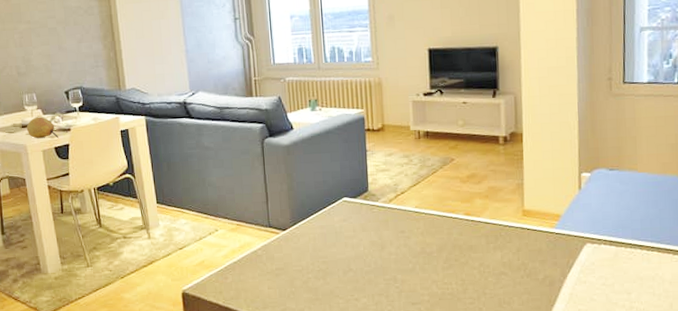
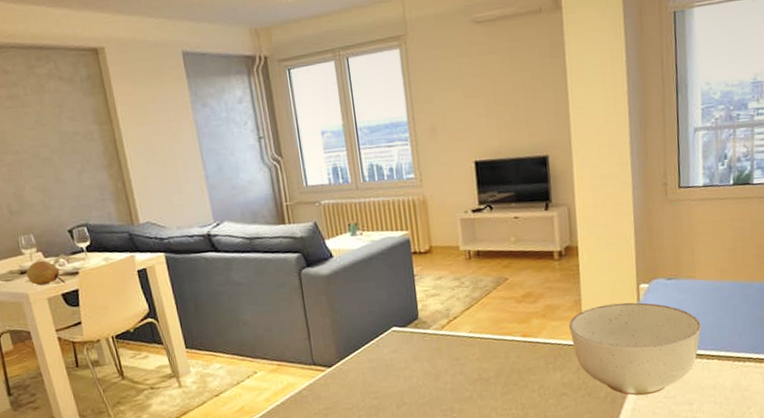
bowl: none [511,189,642,281] -> present [569,302,702,396]

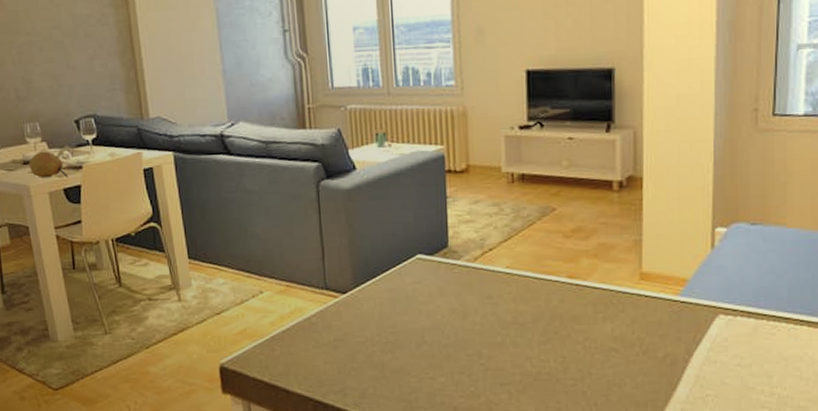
bowl: present [569,302,702,396] -> none [625,248,790,360]

